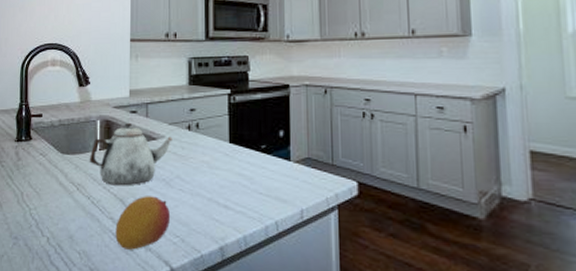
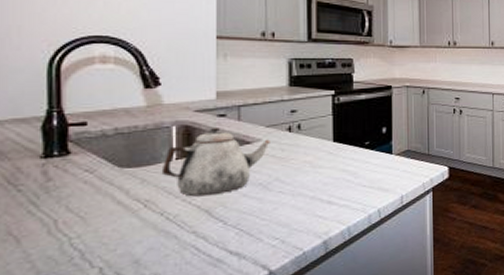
fruit: present [115,196,171,250] -> none [199,202,269,263]

